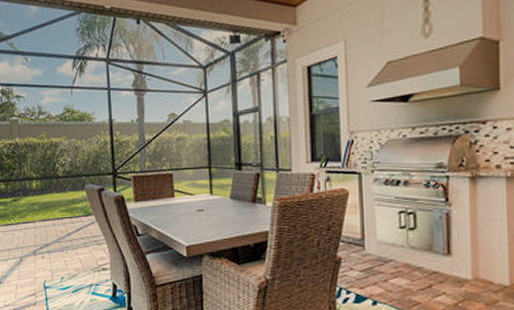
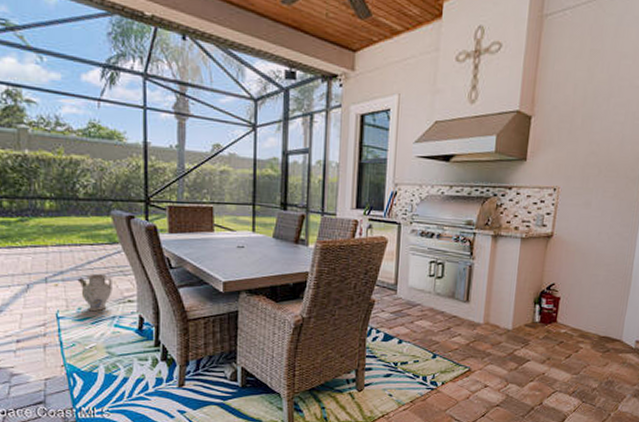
ceramic jug: none [60,244,89,281] -> present [77,273,112,312]

